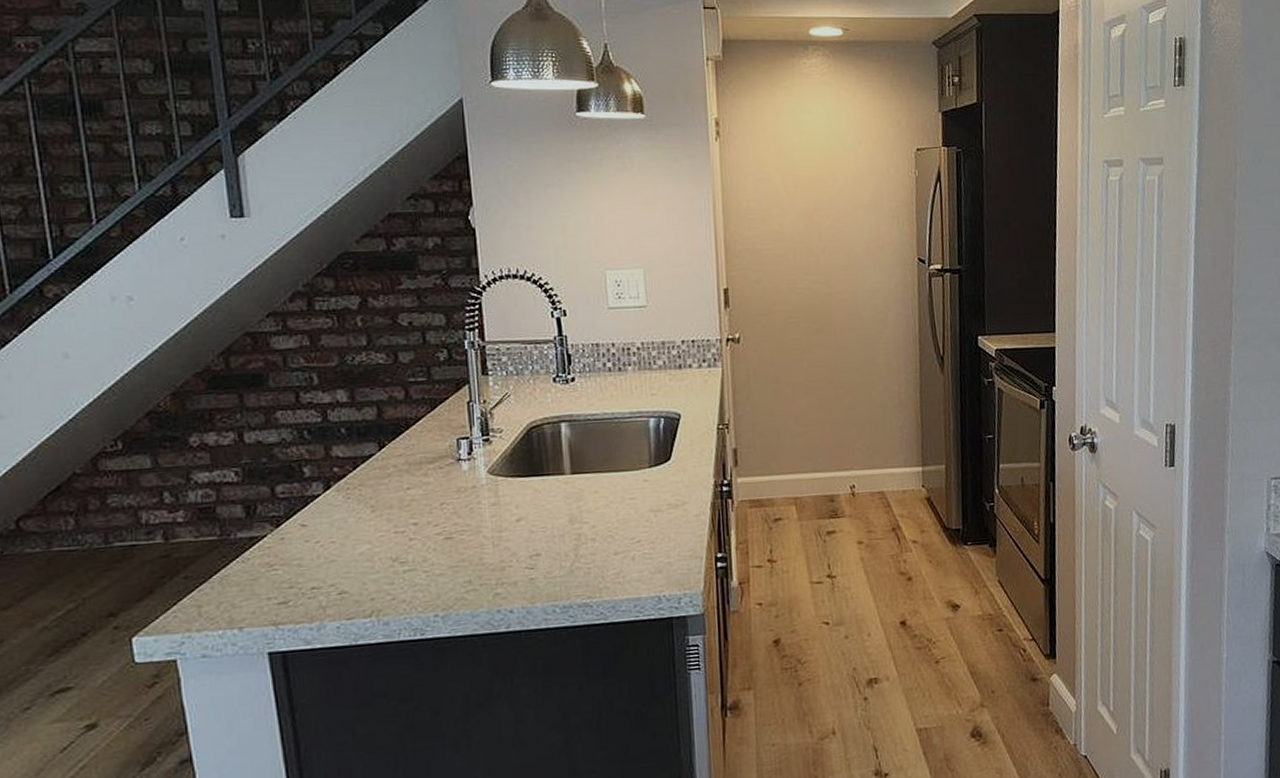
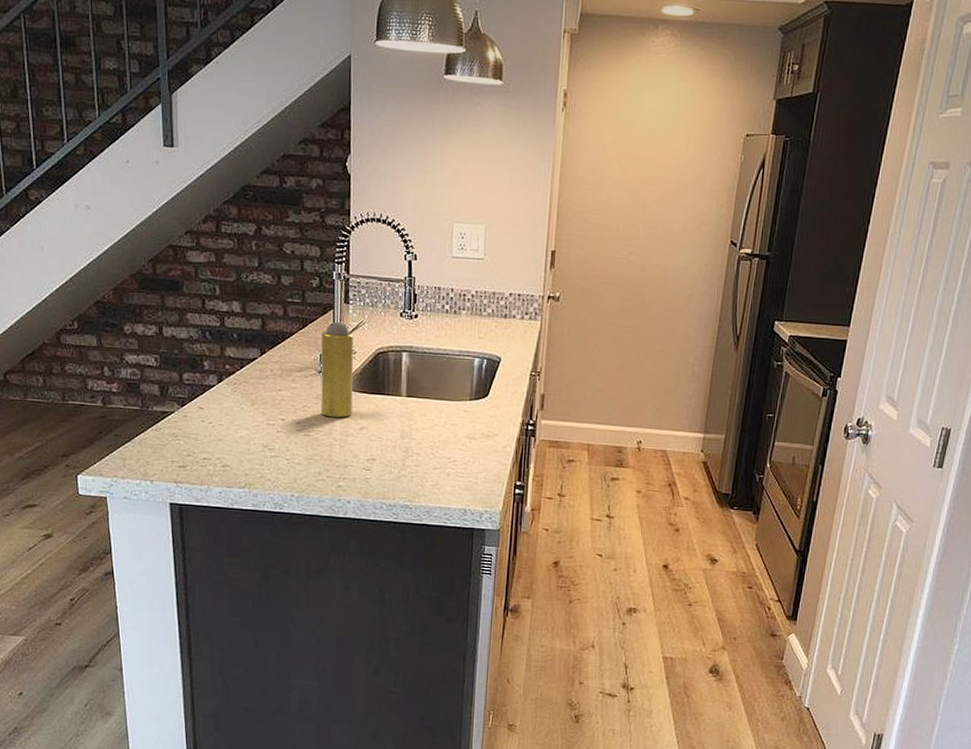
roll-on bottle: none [457,397,505,513] -> present [320,321,354,418]

